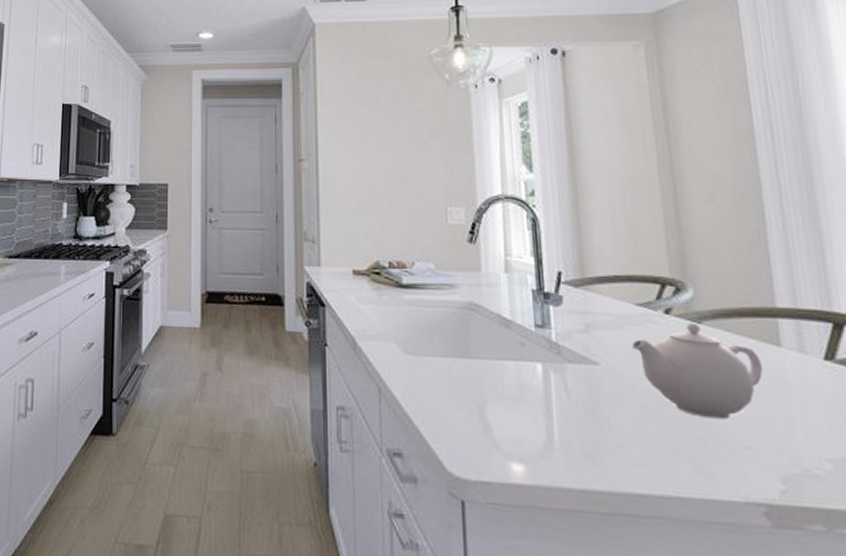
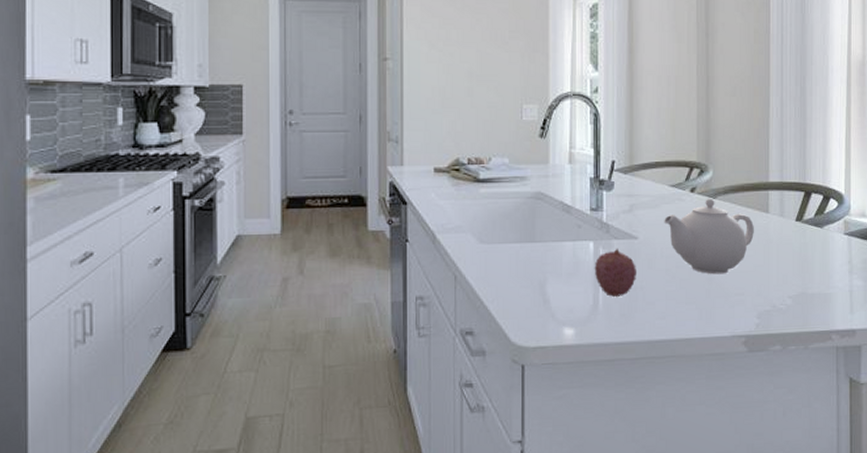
fruit: none [544,373,602,434] -> present [594,248,638,298]

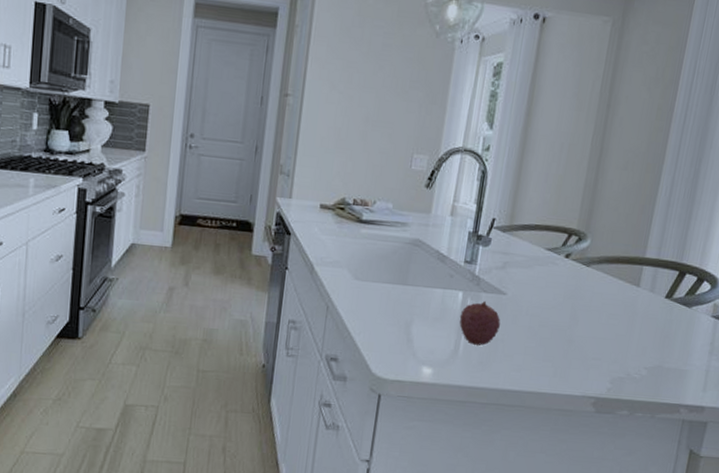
teapot: present [664,198,754,275] -> none [534,265,623,339]

